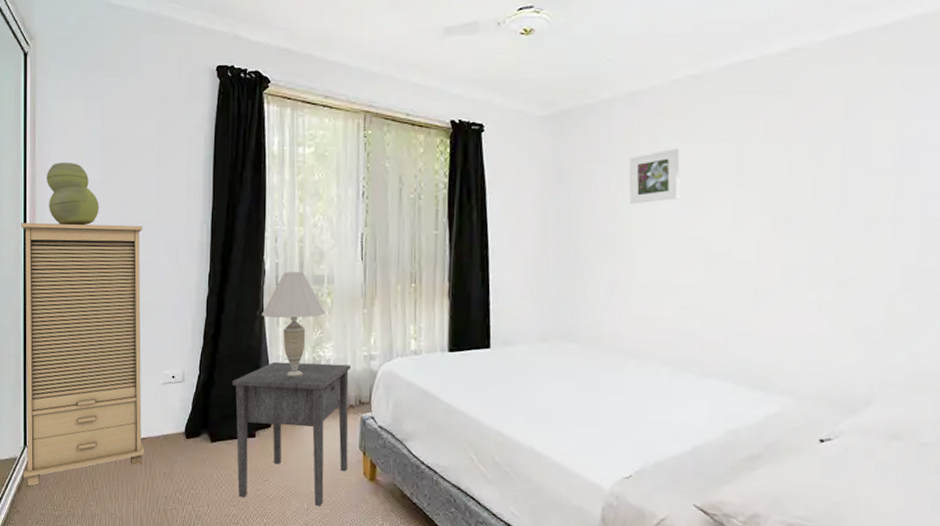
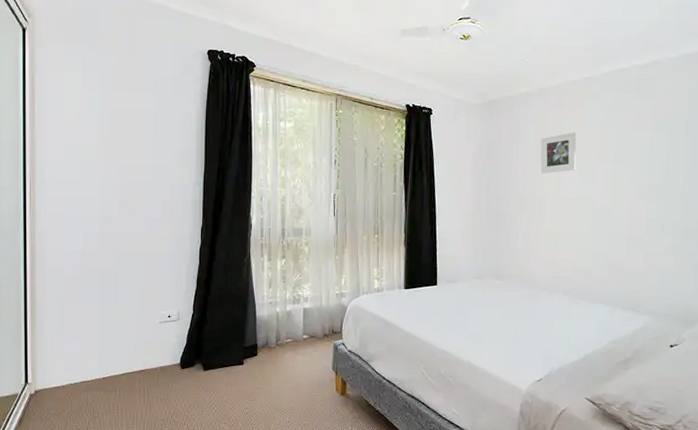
cabinet: present [21,223,145,486] -> none [21,182,143,419]
vase: present [47,163,99,226] -> none [46,129,98,186]
nightstand: present [232,361,352,506] -> none [223,300,326,418]
table lamp: present [262,272,326,377] -> none [249,225,304,313]

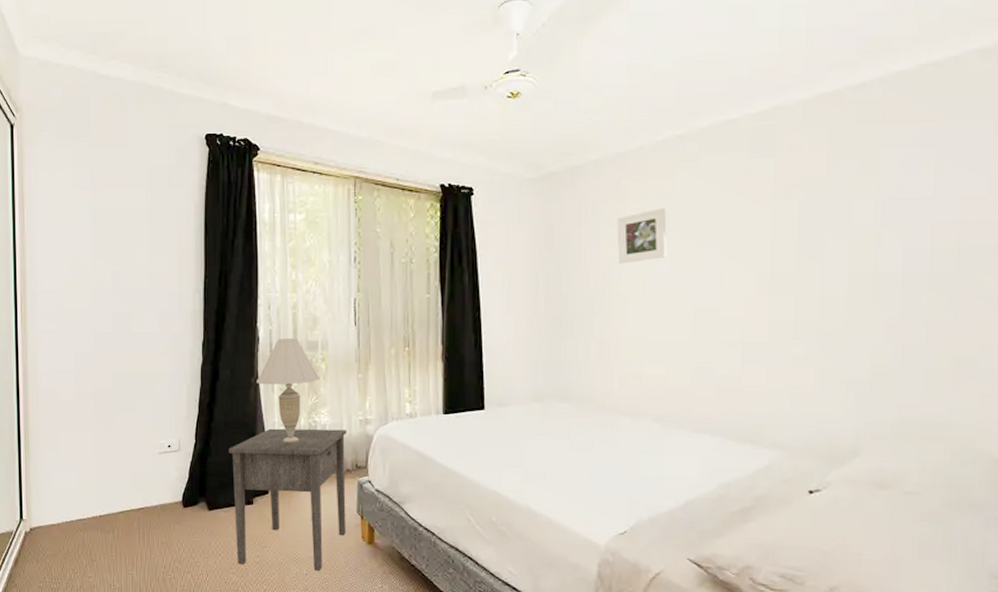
nightstand: none [223,300,326,418] -> present [228,428,348,571]
table lamp: none [249,225,304,313] -> present [257,338,320,443]

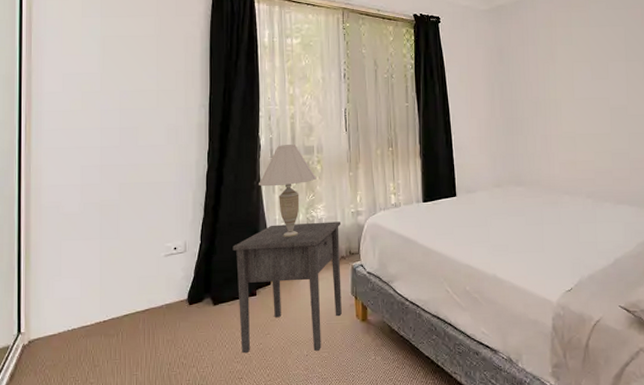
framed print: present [617,207,668,264] -> none [550,32,589,75]

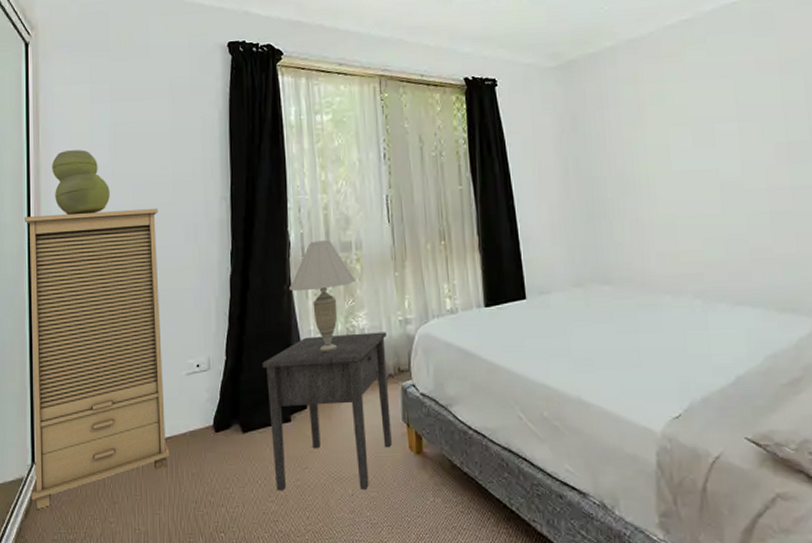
cabinet: none [16,112,148,373] -> present [24,208,170,509]
vase: none [43,58,98,116] -> present [52,150,110,216]

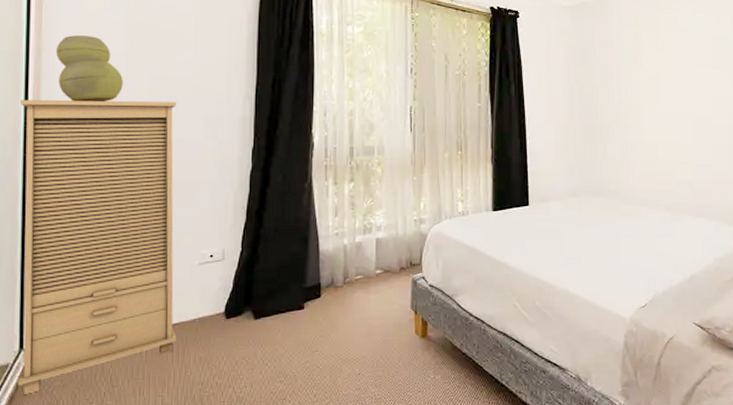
nightstand: present [262,332,392,492] -> none [278,230,402,373]
table lamp: present [289,240,356,352] -> none [310,144,376,246]

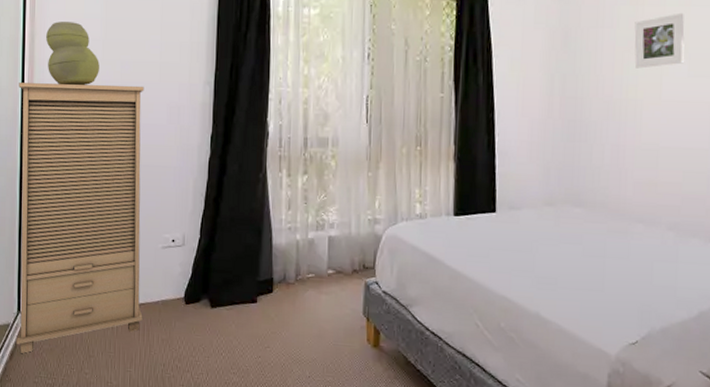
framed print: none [636,35,674,80] -> present [634,12,685,69]

